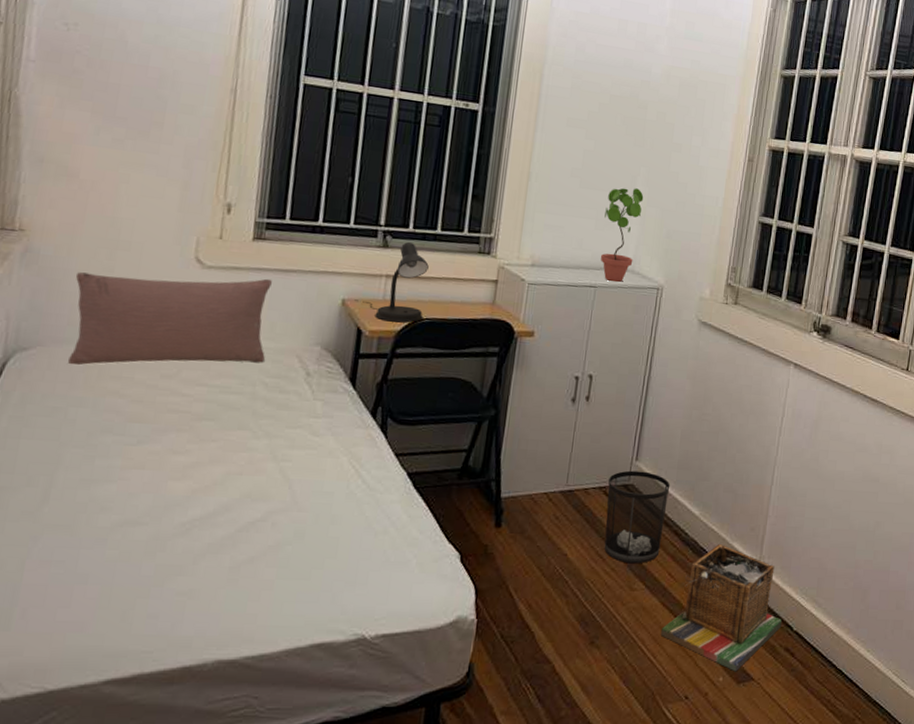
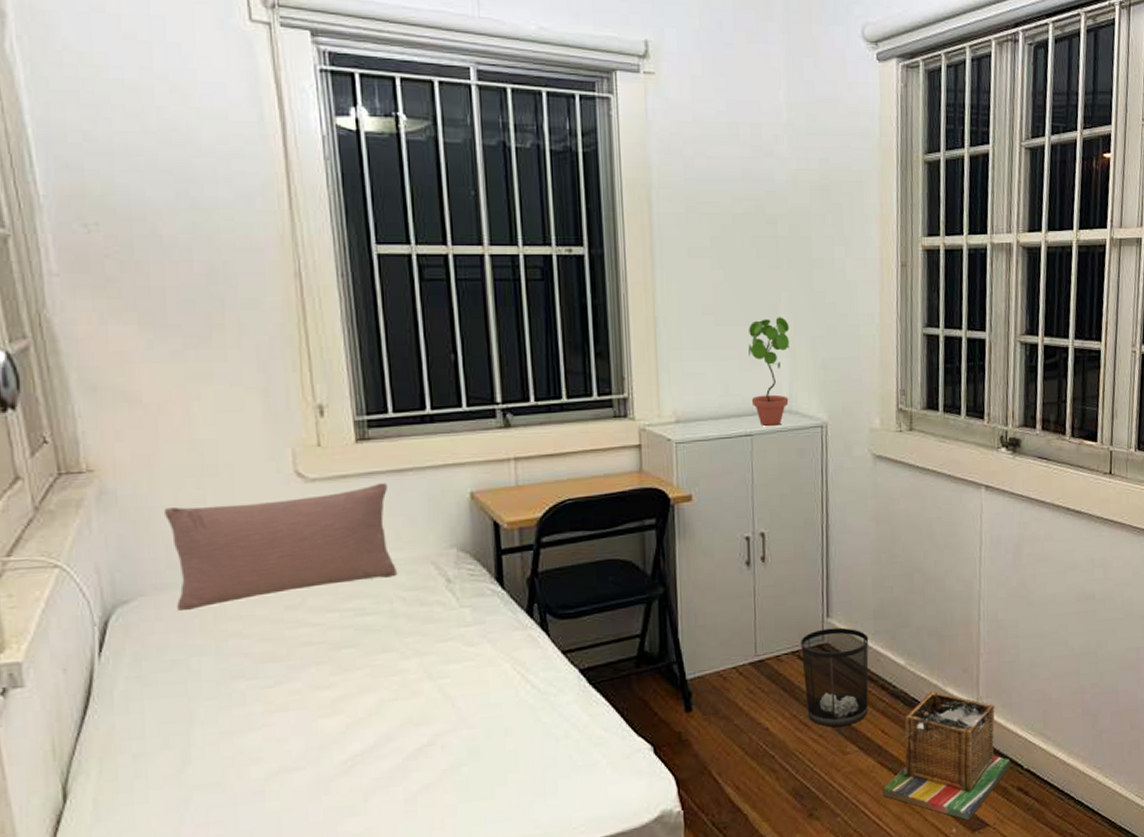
desk lamp: present [354,241,429,323] -> none [484,416,565,509]

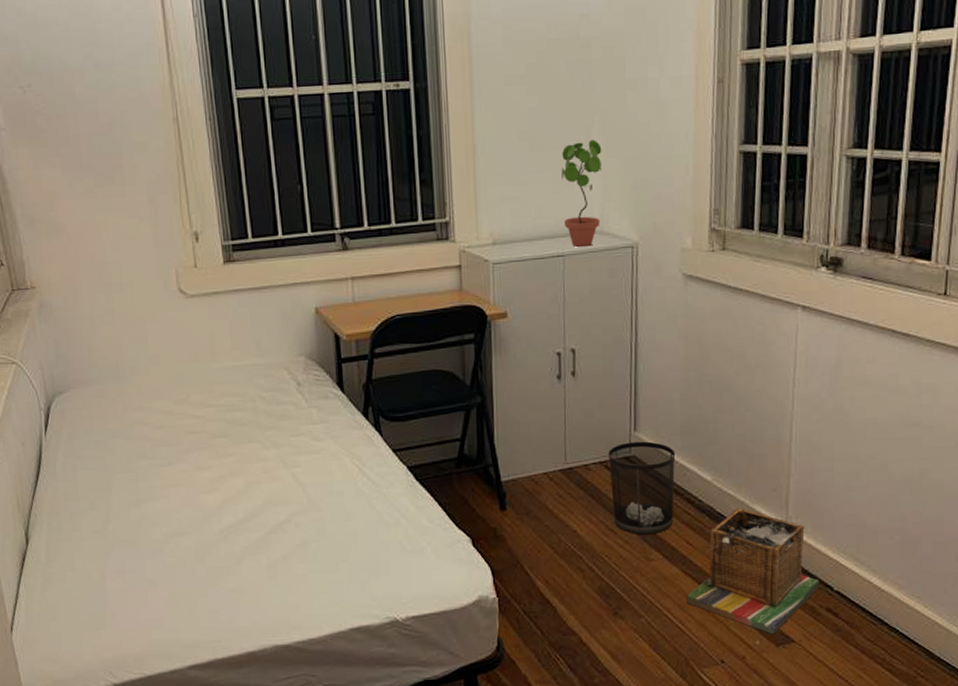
pillow: present [163,482,397,612] -> none [84,298,258,402]

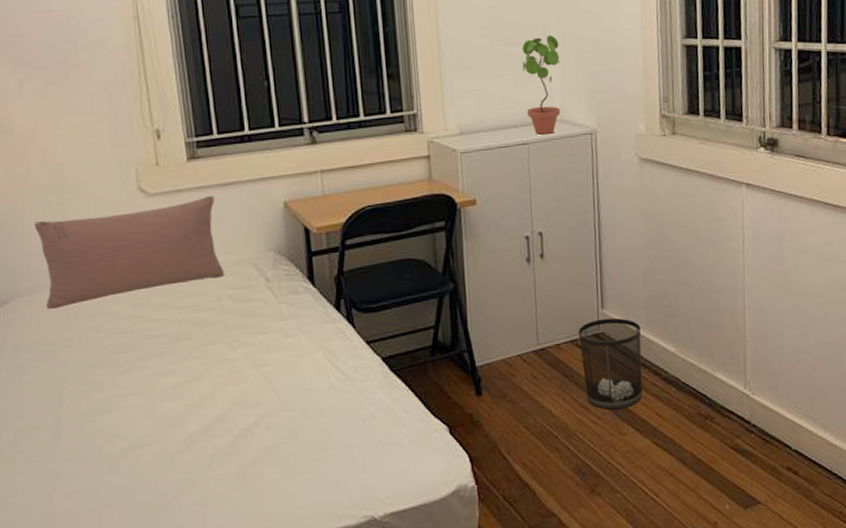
pillow: none [84,298,258,402] -> present [33,195,224,310]
laundry basket: present [686,508,819,635] -> none [659,376,779,498]

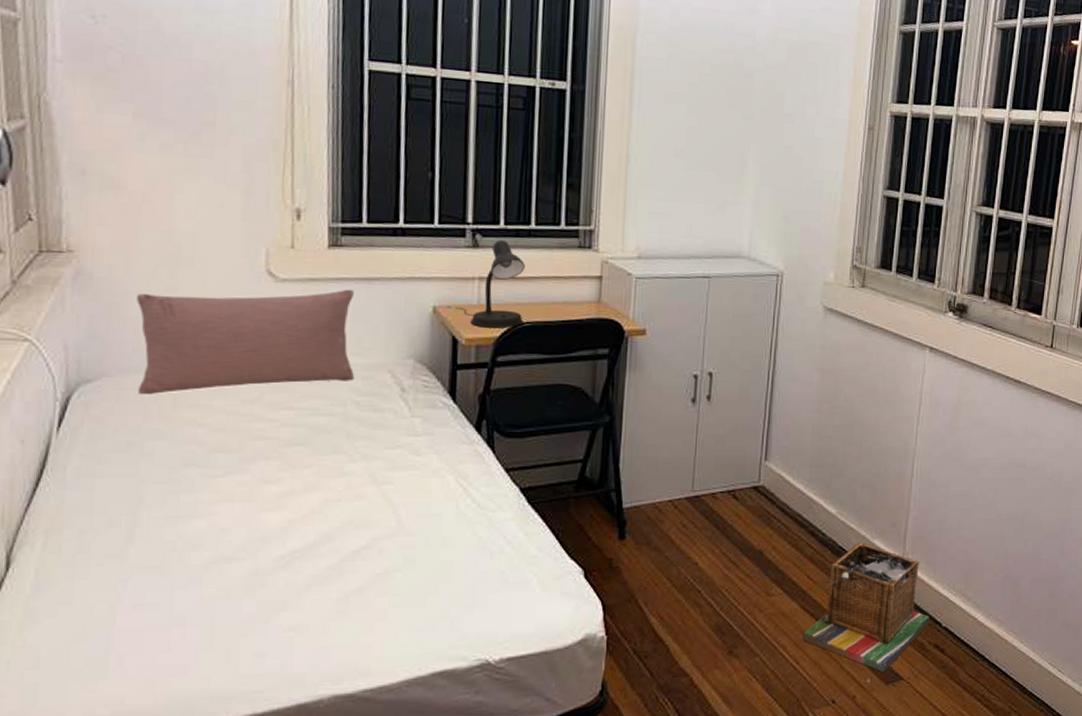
desk lamp: none [295,133,365,216] -> present [446,239,525,328]
potted plant: present [522,35,561,136] -> none [712,166,756,271]
waste bin: present [577,318,643,410] -> none [736,471,804,569]
laundry basket: none [659,376,779,498] -> present [803,543,929,673]

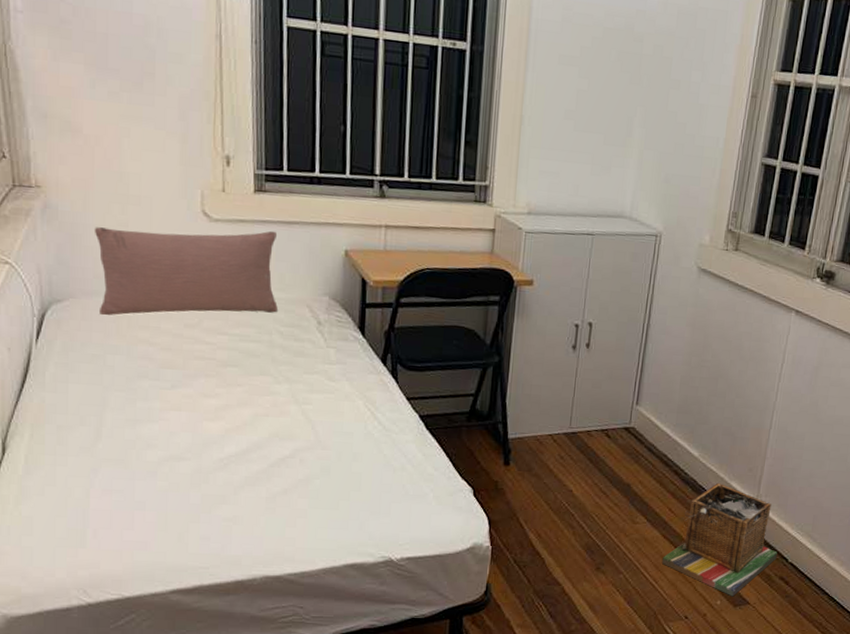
desk lamp: present [446,239,525,328] -> none [357,191,426,273]

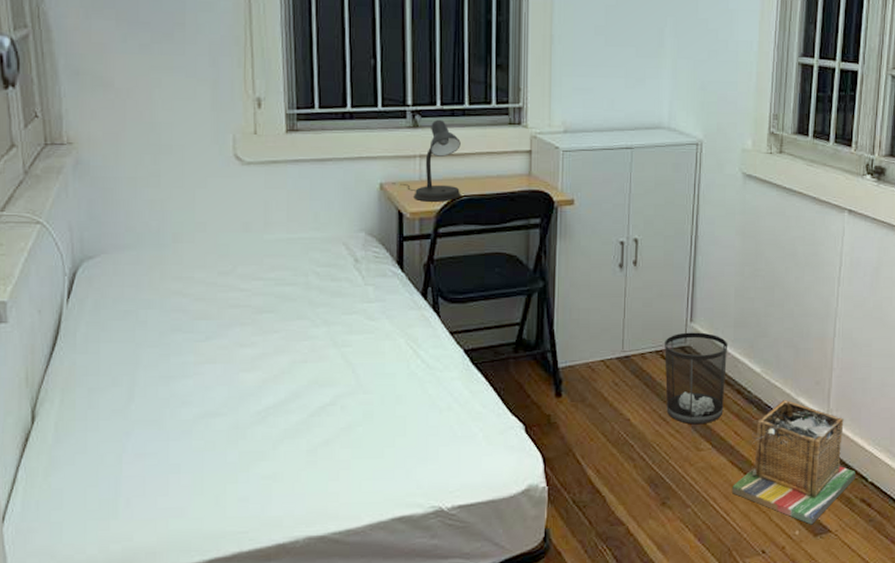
pillow: present [94,227,278,316] -> none [125,169,313,270]
desk lamp: none [357,191,426,273] -> present [392,119,461,202]
waste bin: none [607,414,670,500] -> present [663,332,728,425]

